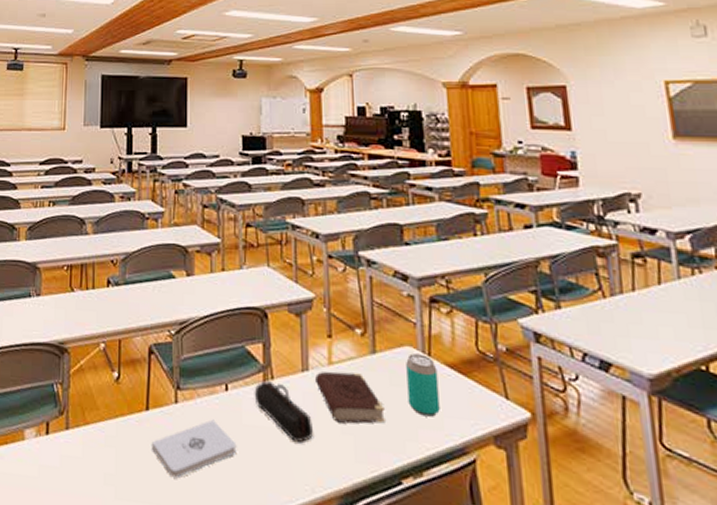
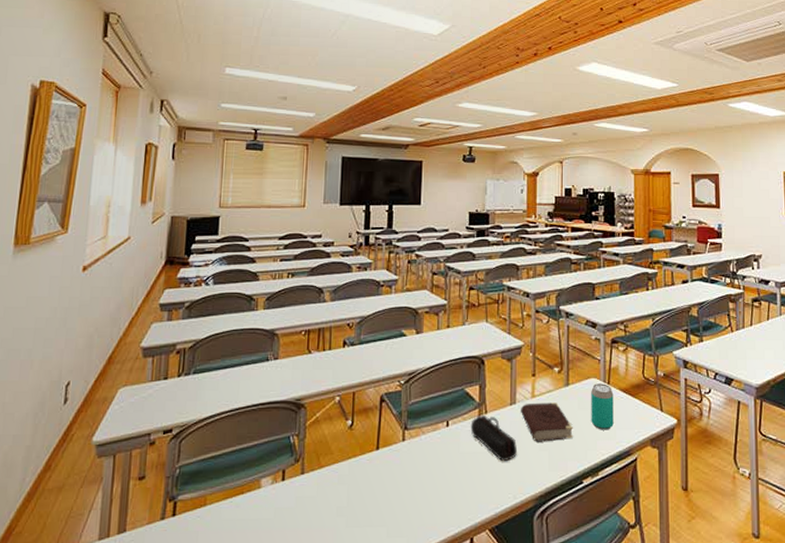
notepad: present [152,419,237,479] -> none [381,451,454,503]

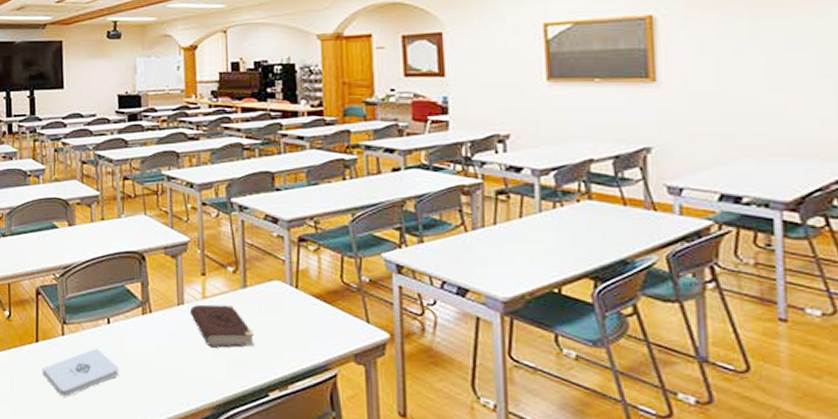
notepad: none [381,451,454,503] -> present [43,348,119,397]
pencil case: present [470,414,518,462] -> none [134,313,189,365]
beverage can: present [591,383,614,430] -> none [275,287,305,340]

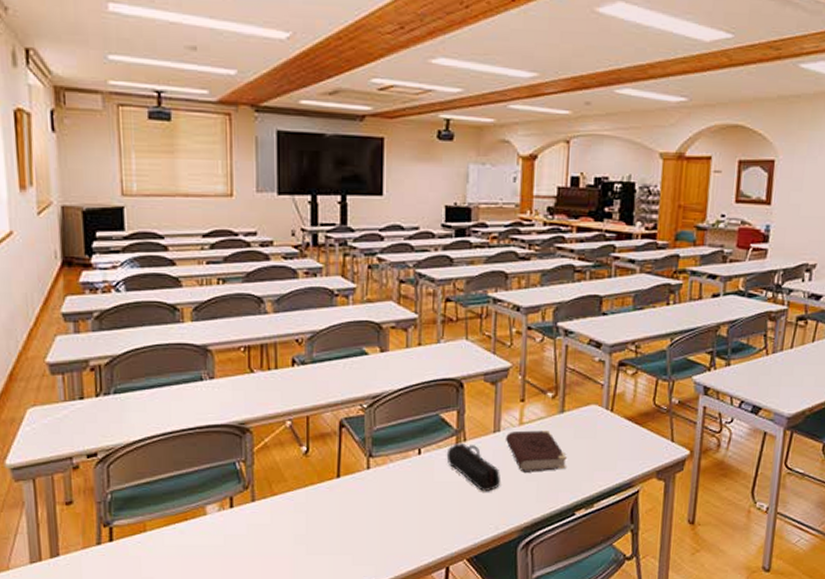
notepad: present [43,348,119,397] -> none [344,480,428,532]
pencil case: none [134,313,189,365] -> present [446,442,501,492]

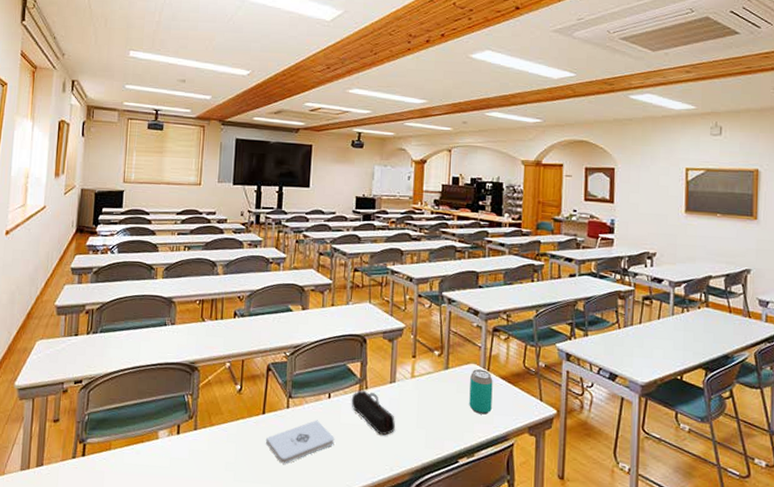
notepad: none [344,480,428,532] -> present [266,420,335,464]
book: present [506,430,567,472] -> none [400,383,451,421]
beverage can: none [588,410,617,461] -> present [469,369,493,415]

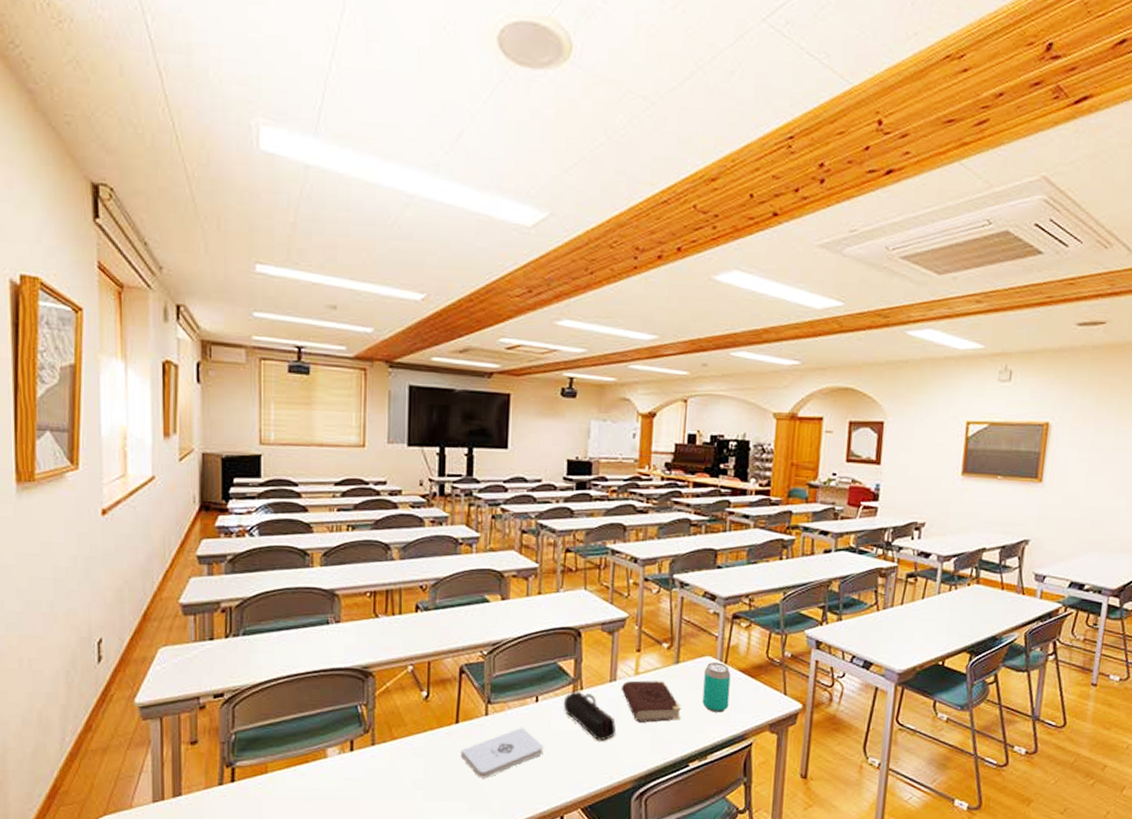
book: none [400,383,451,421] -> present [622,680,681,723]

